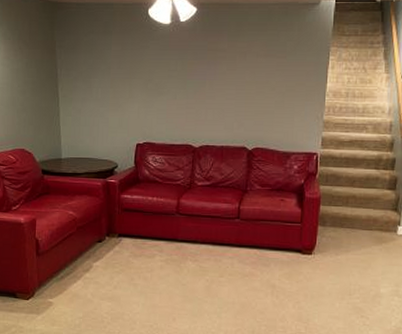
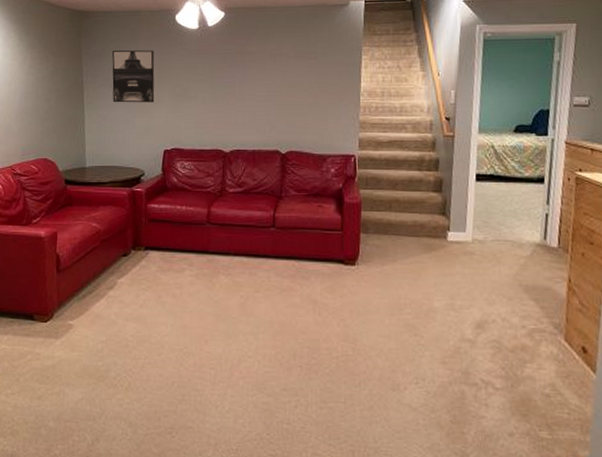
wall art: none [85,44,128,97] -> present [112,50,155,103]

